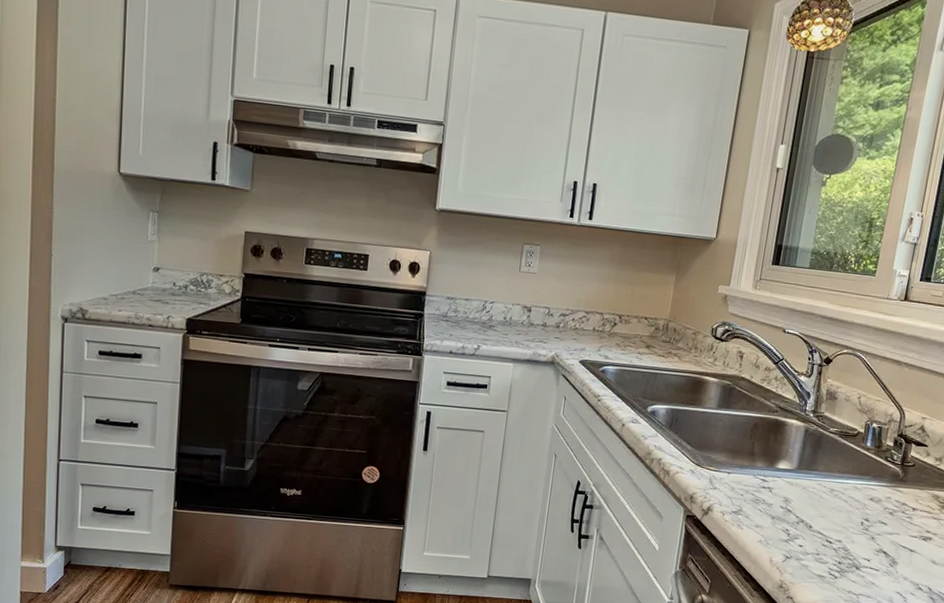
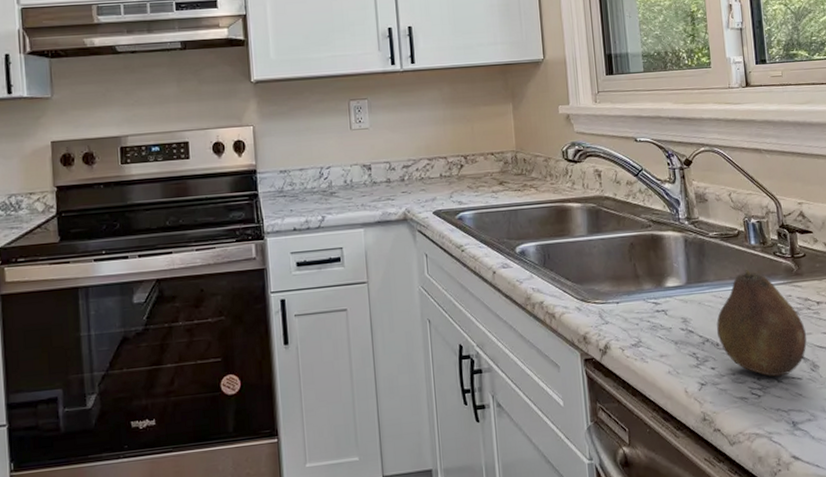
fruit: none [812,466,895,565] -> present [716,269,807,377]

